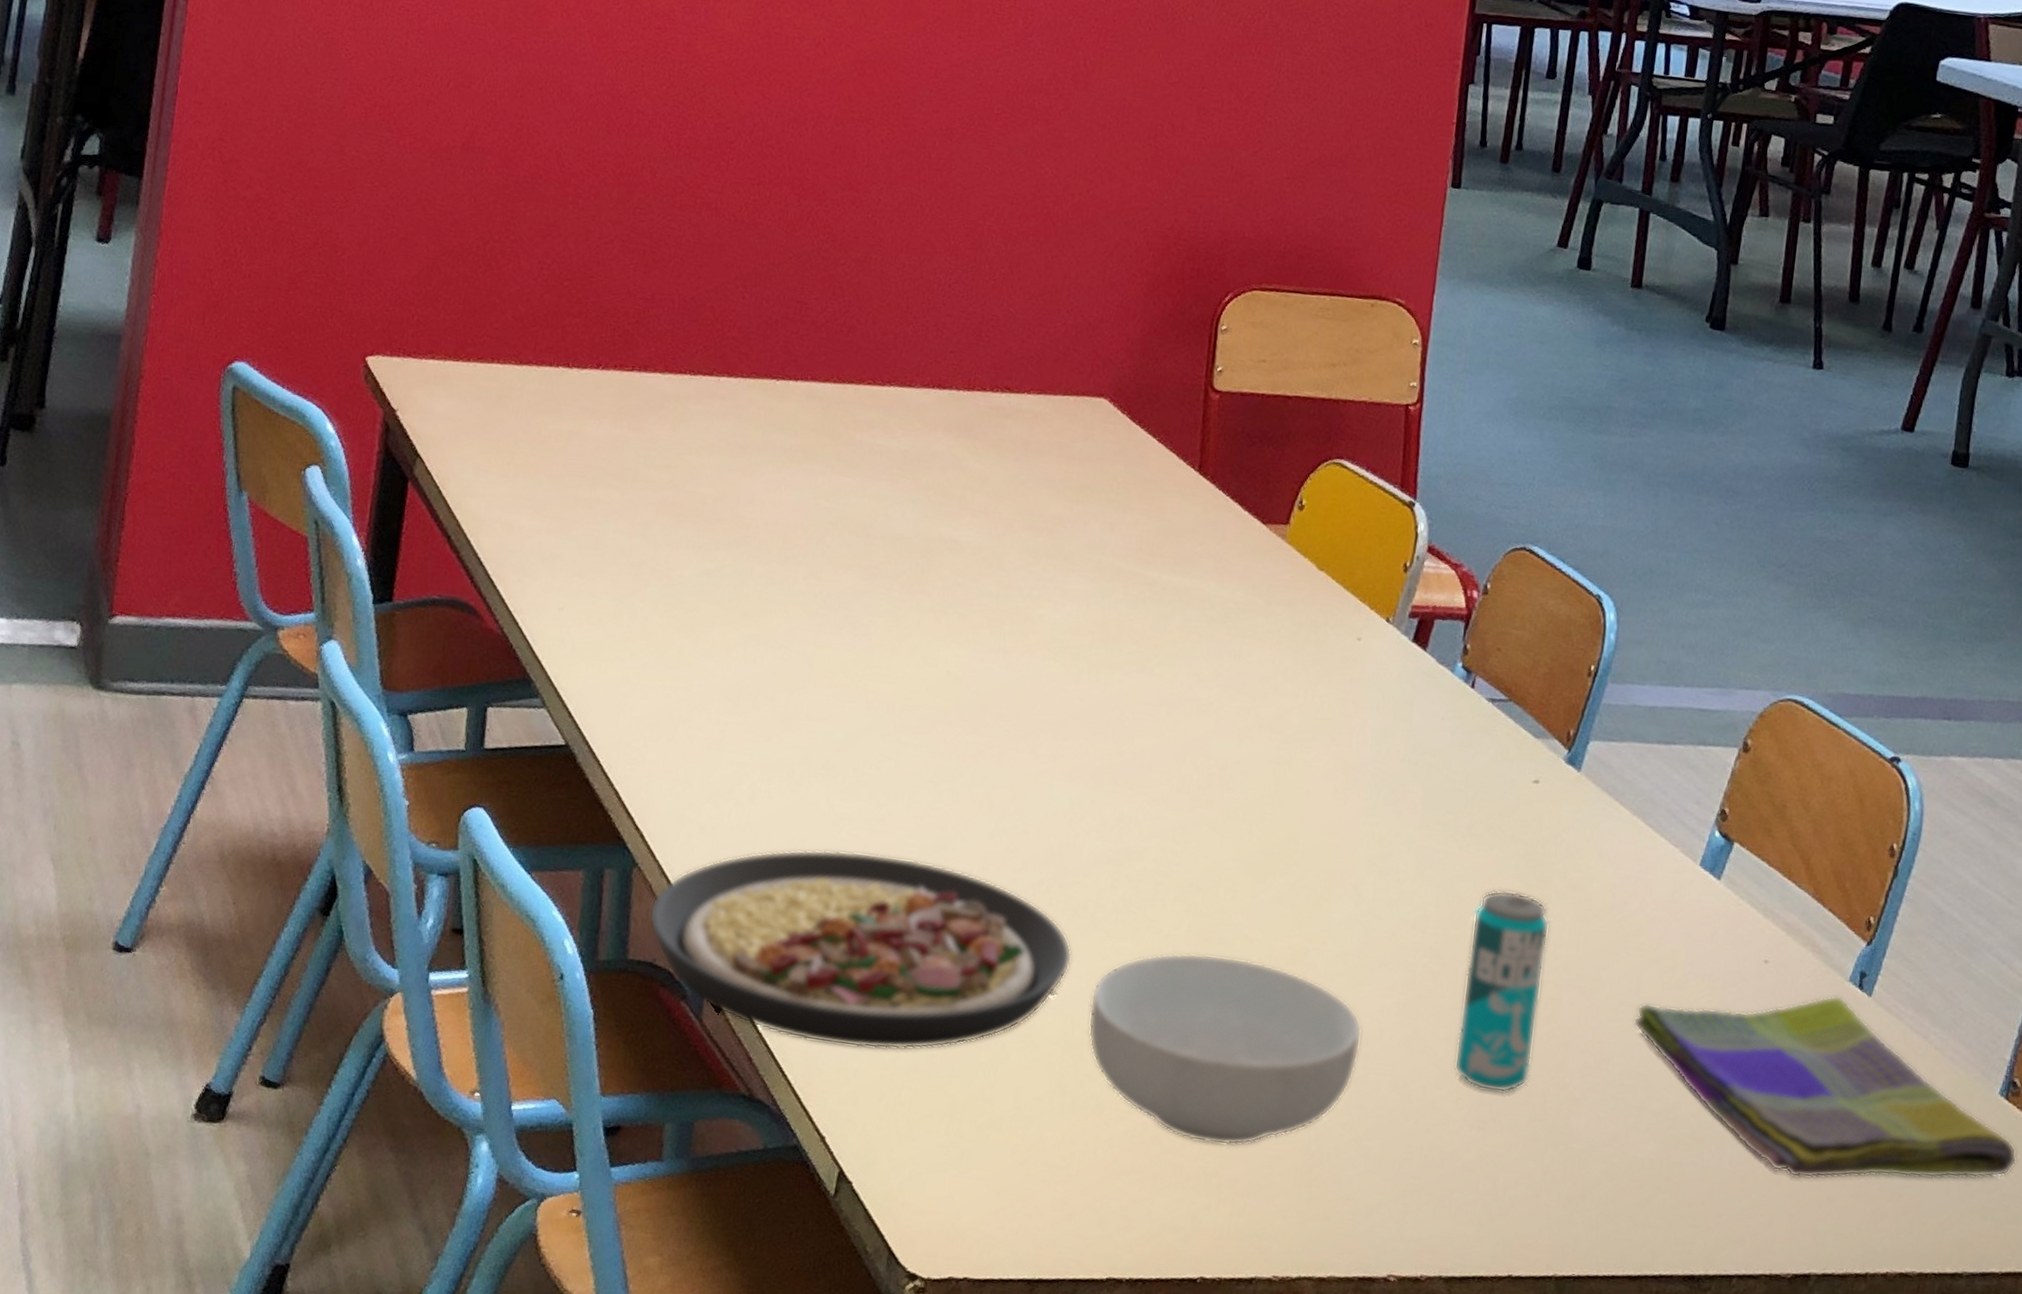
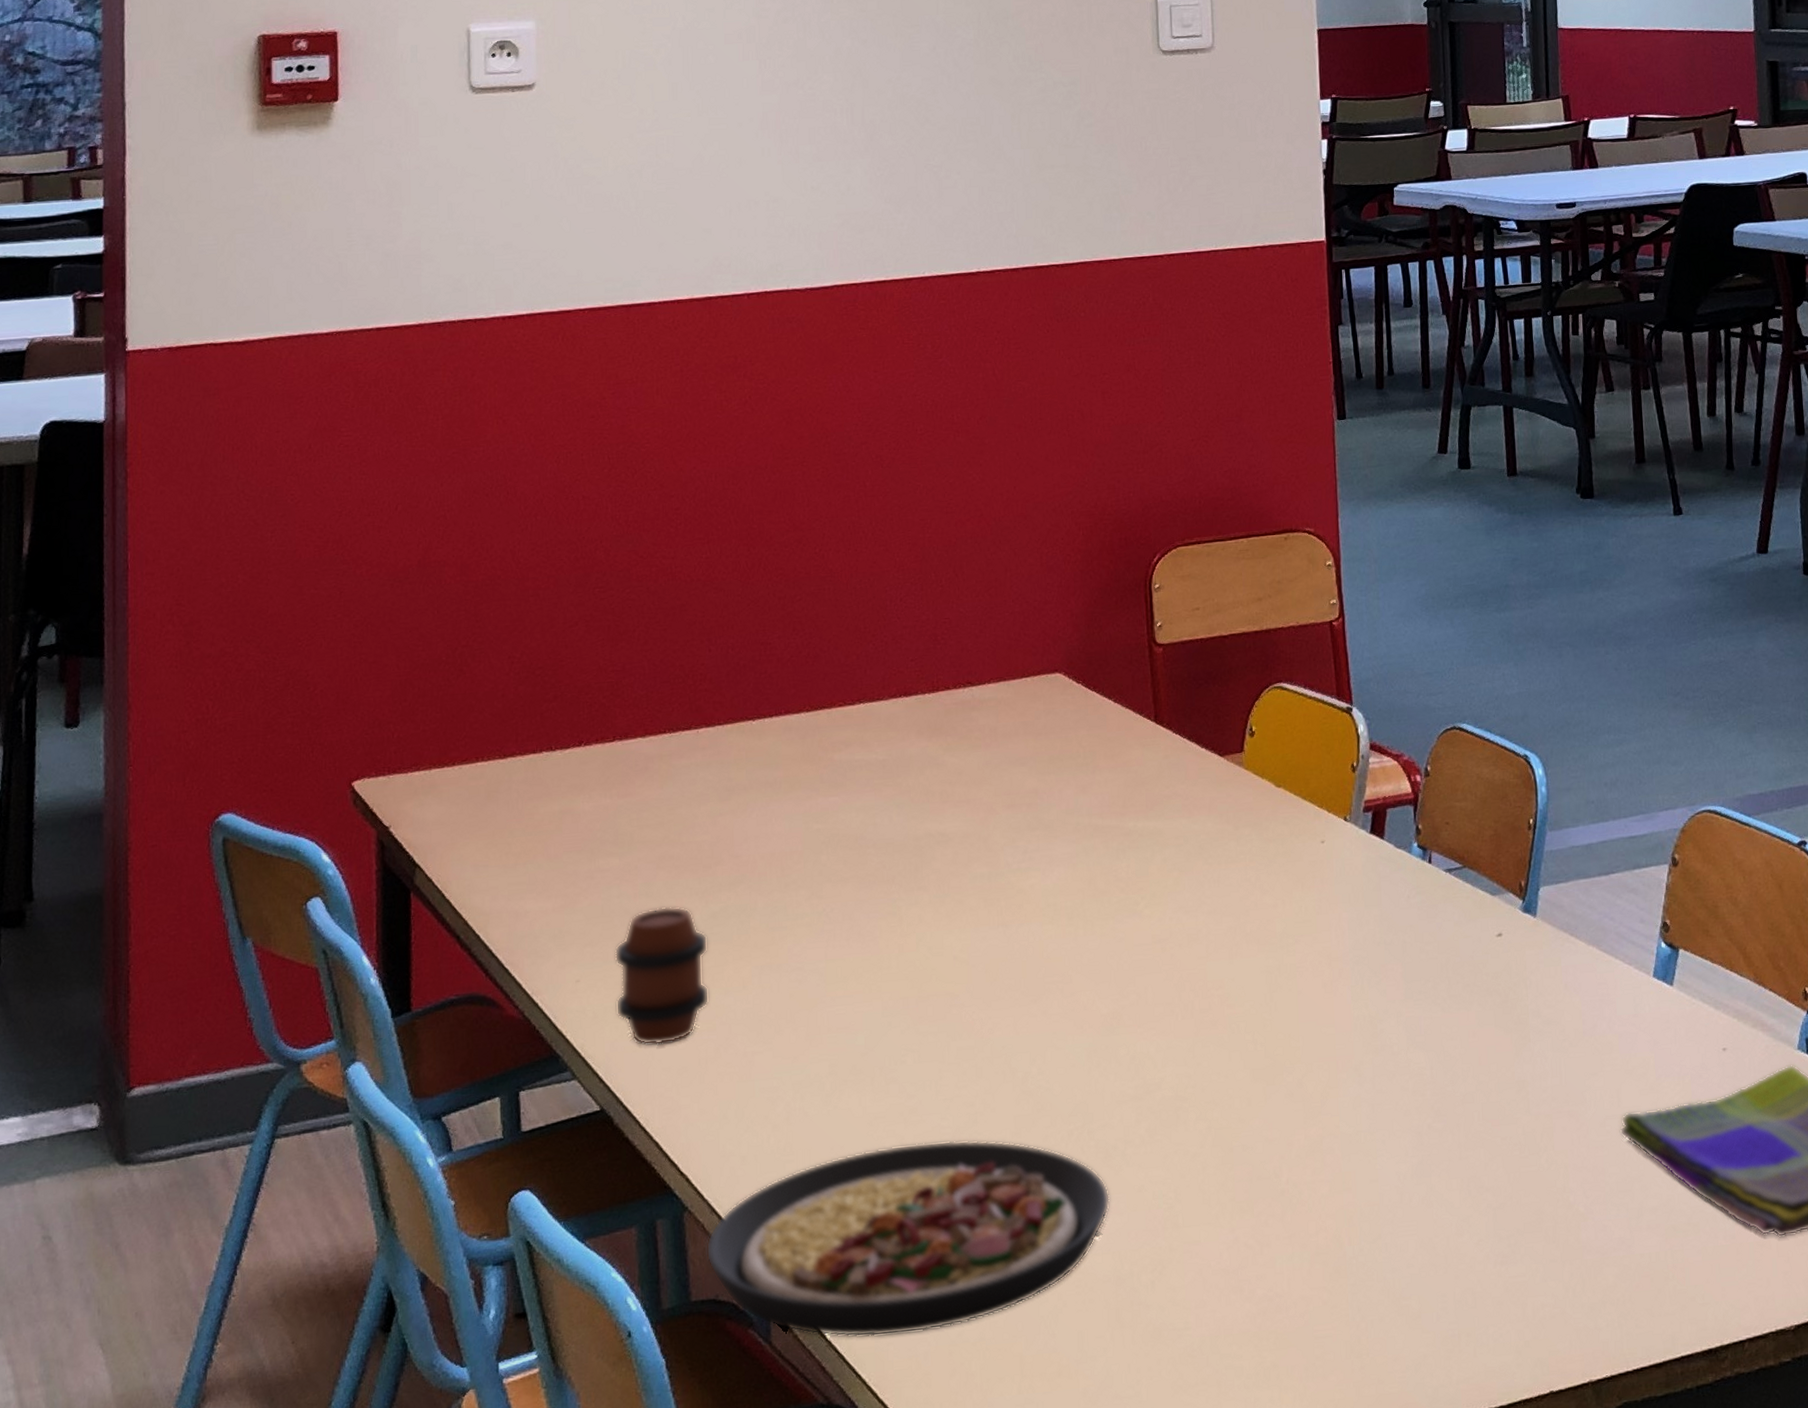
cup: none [594,551,698,694] -> present [614,906,710,1046]
cereal bowl: present [1088,953,1362,1146] -> none [1133,1159,1385,1341]
beverage can: present [1454,890,1550,1093] -> none [1465,1038,1538,1228]

